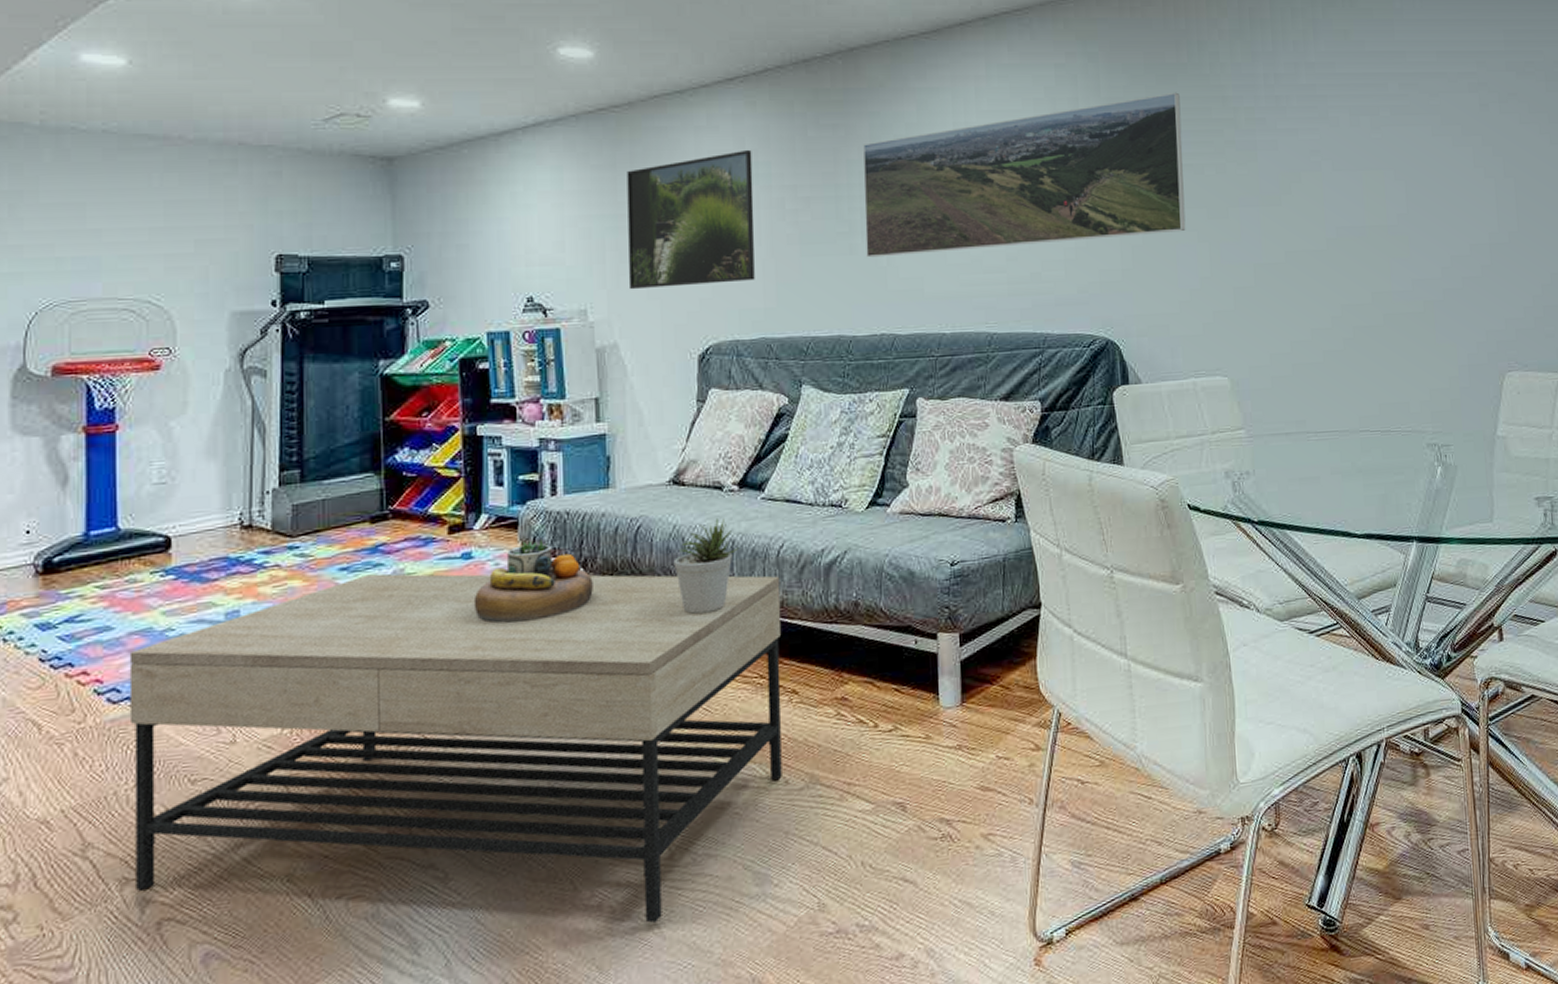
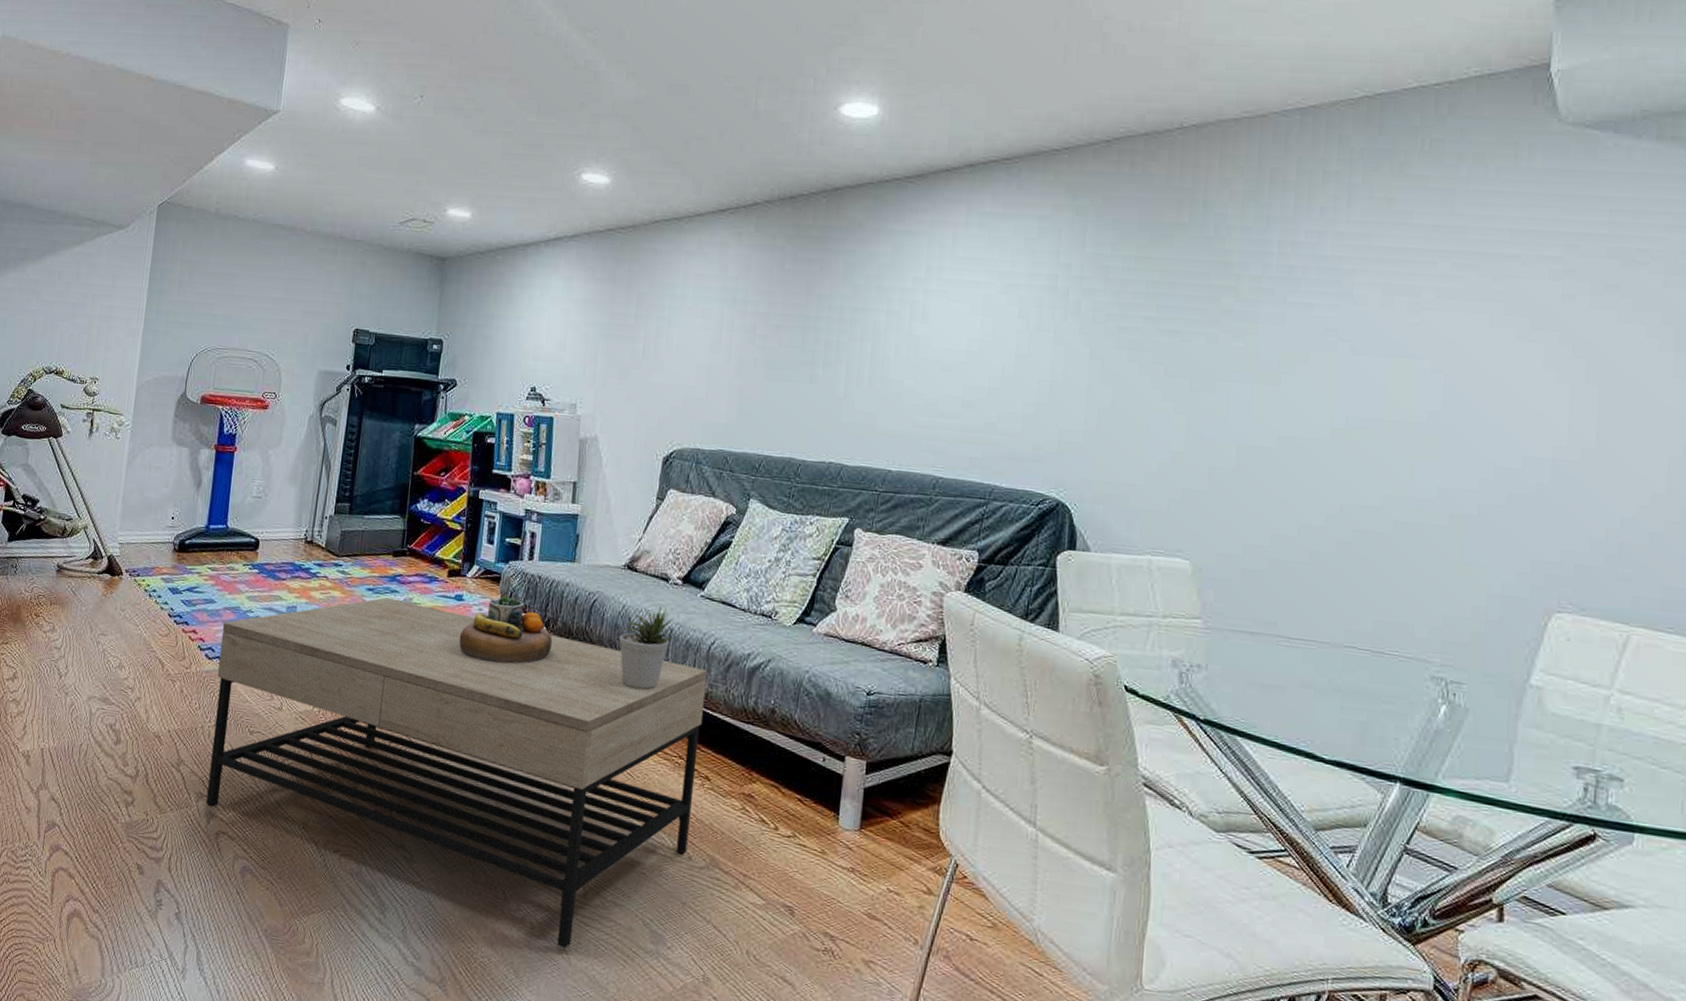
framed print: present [627,149,755,290] -> none [612,276,733,397]
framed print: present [862,92,1186,258] -> none [825,253,1175,401]

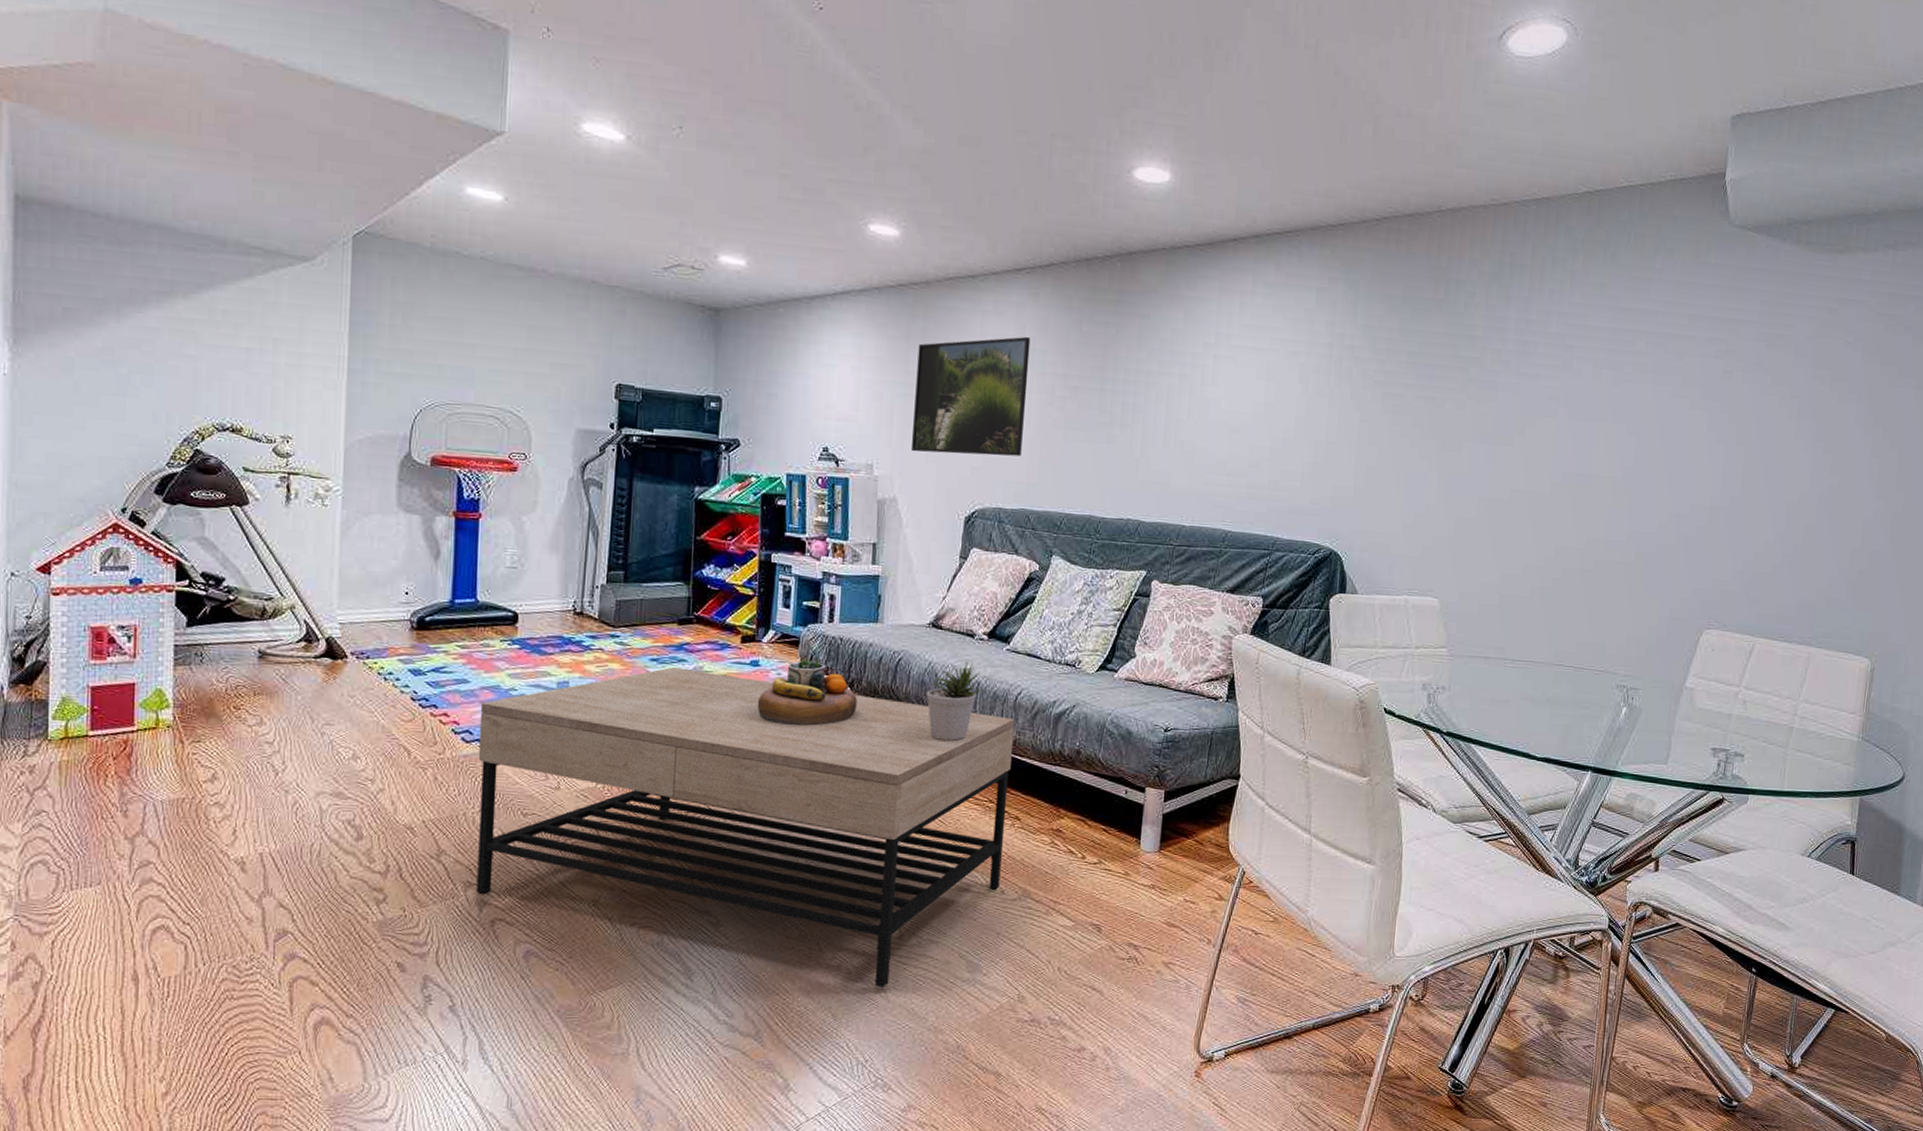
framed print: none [612,276,733,397] -> present [910,336,1031,457]

